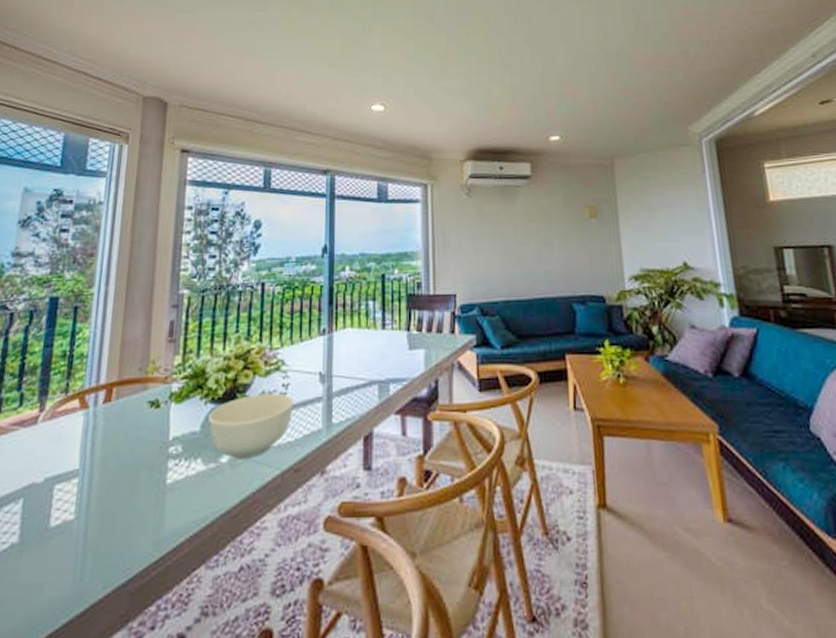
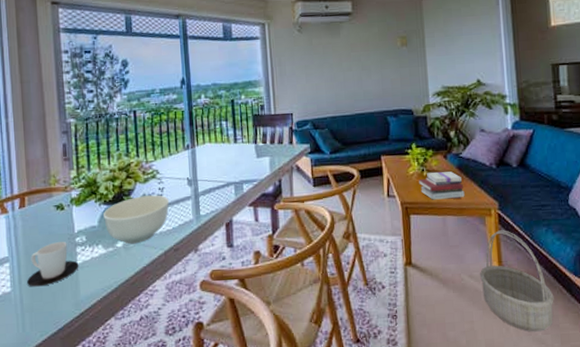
cup: none [97,452,169,515] -> present [27,242,79,287]
books: none [612,378,674,417] -> present [418,171,465,200]
basket: none [698,463,804,619] -> present [480,230,554,332]

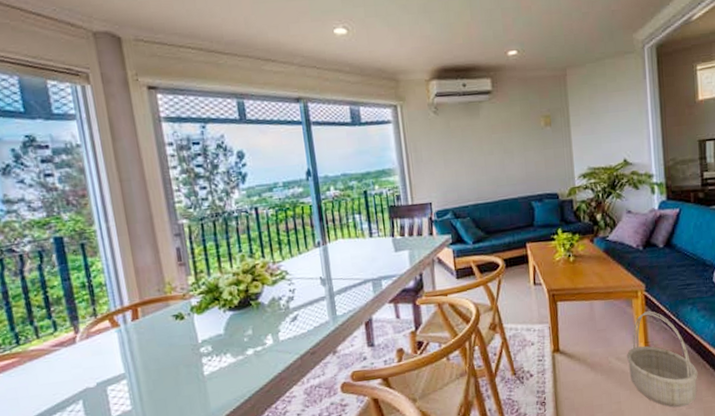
cup: present [27,242,79,287] -> none [149,353,207,403]
bowl: present [103,195,170,245] -> none [229,297,302,351]
books: present [418,171,465,200] -> none [564,255,612,286]

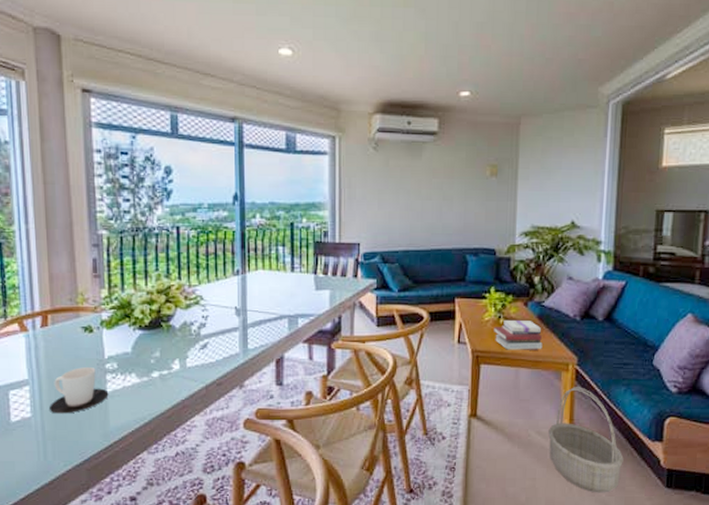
cup: none [149,353,207,403] -> present [50,367,109,414]
books: none [564,255,612,286] -> present [493,319,543,350]

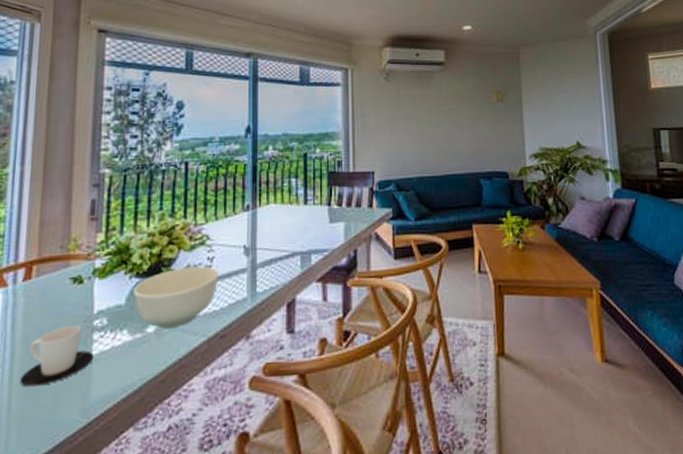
bowl: none [138,323,214,375] -> present [133,266,220,330]
books: present [493,319,543,350] -> none [512,244,564,277]
basket: present [548,387,624,493] -> none [581,314,662,438]

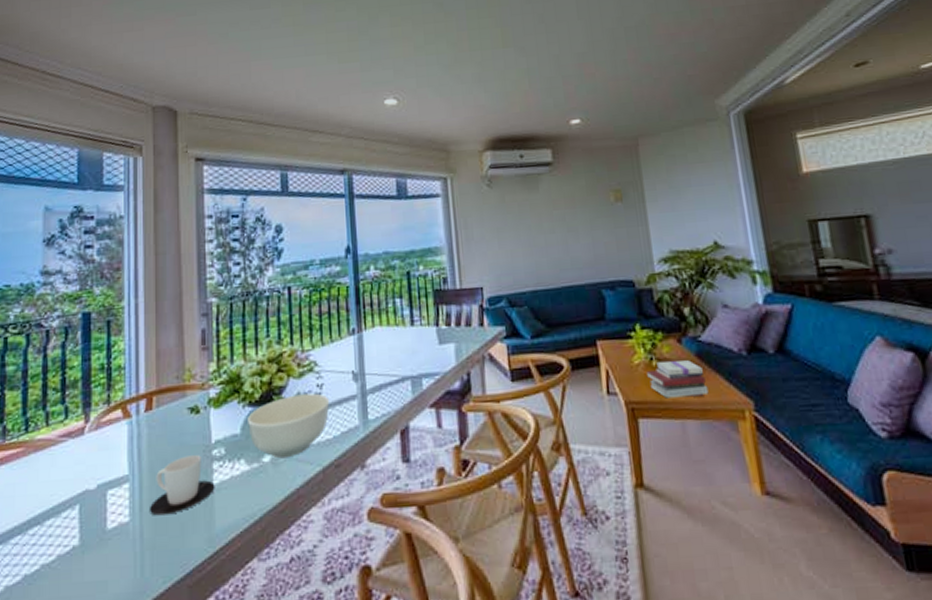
books: none [512,244,564,277] -> present [645,360,709,399]

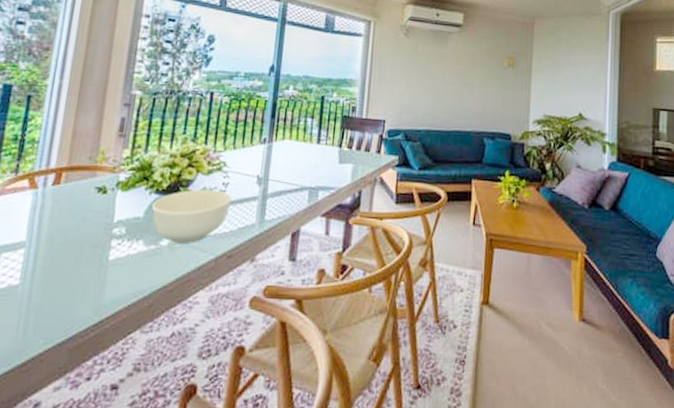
cup: present [150,455,215,516] -> none [42,231,111,283]
books: present [645,360,709,399] -> none [507,203,553,236]

